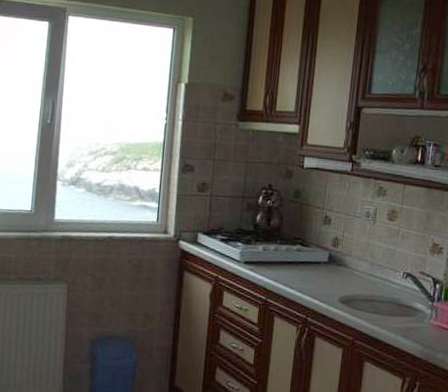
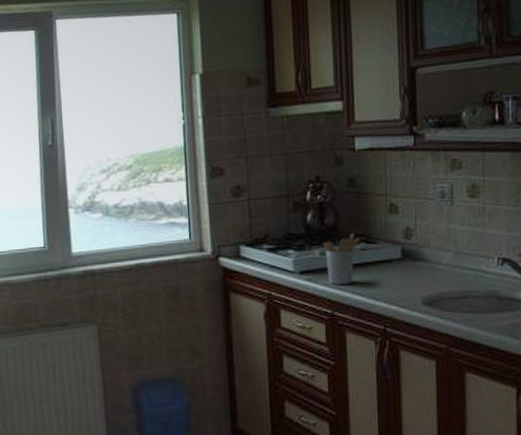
utensil holder: none [266,236,298,278] -> present [323,233,361,285]

